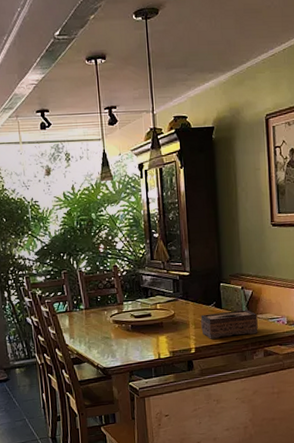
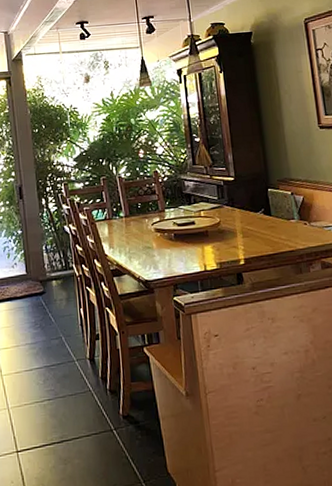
tissue box: present [201,309,258,339] -> none [248,217,313,249]

